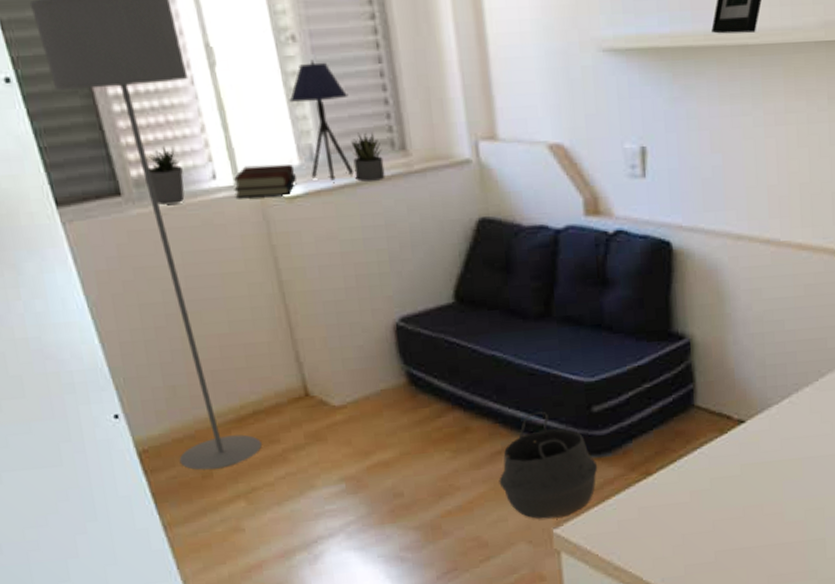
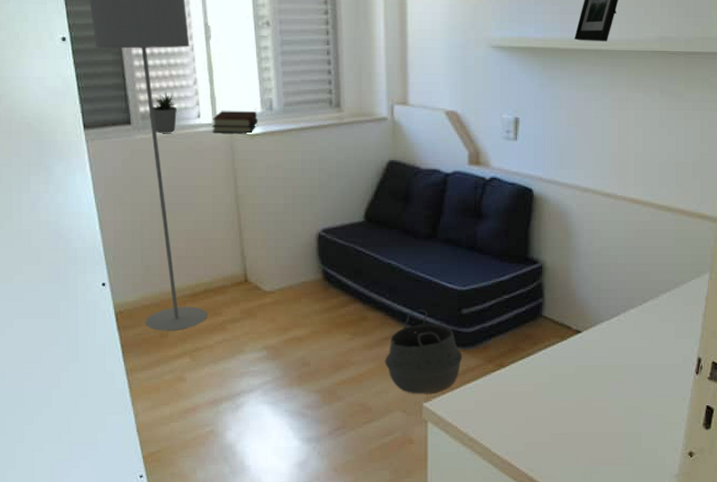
table lamp: present [289,59,355,181] -> none [259,39,303,125]
succulent plant: present [351,132,385,183] -> none [301,92,323,129]

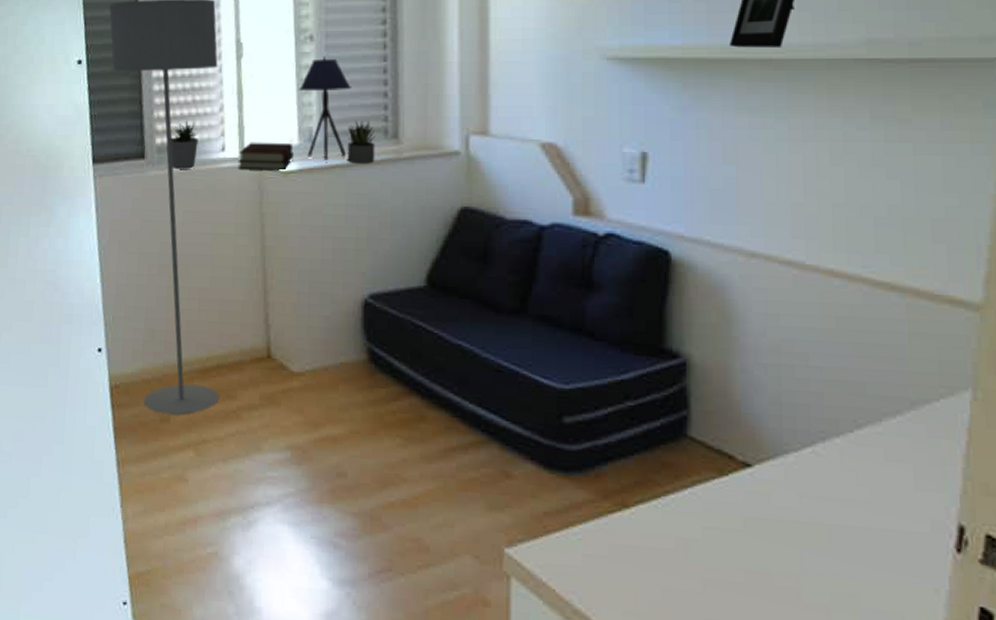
table lamp: none [259,39,303,125] -> present [299,56,352,161]
succulent plant: none [301,92,323,129] -> present [347,120,376,165]
woven basket: present [384,309,463,394] -> none [449,411,564,536]

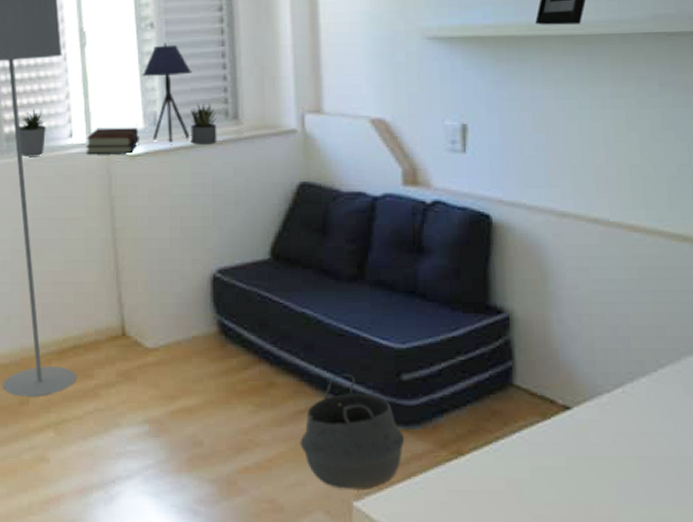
woven basket: none [449,411,564,536] -> present [300,373,405,489]

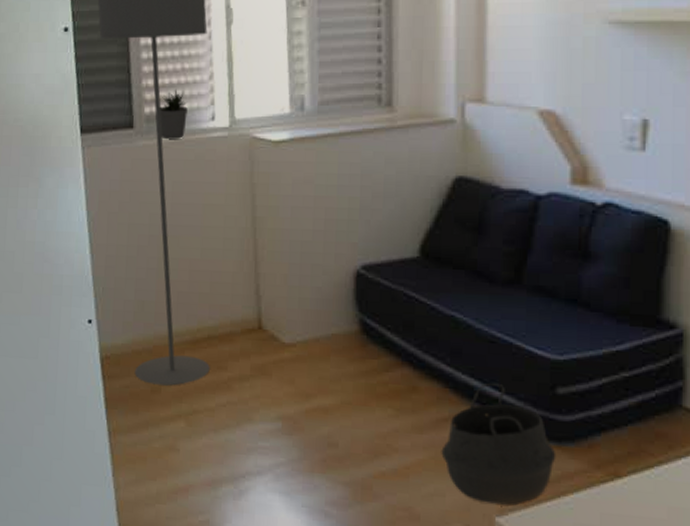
books: present [86,127,140,155] -> none [228,111,286,140]
table lamp: present [142,42,193,143] -> none [290,21,345,129]
succulent plant: present [190,103,217,146] -> none [339,88,369,134]

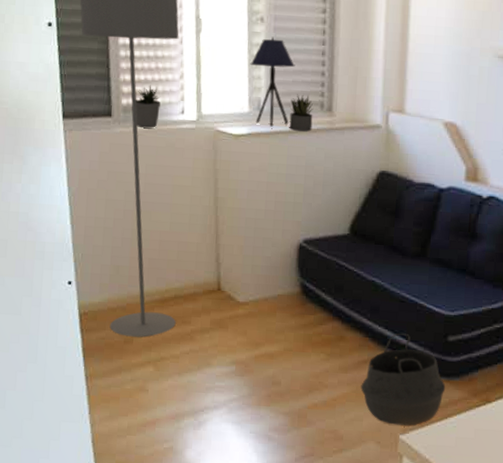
table lamp: none [290,21,345,129] -> present [250,36,295,127]
succulent plant: none [339,88,369,134] -> present [289,94,313,133]

